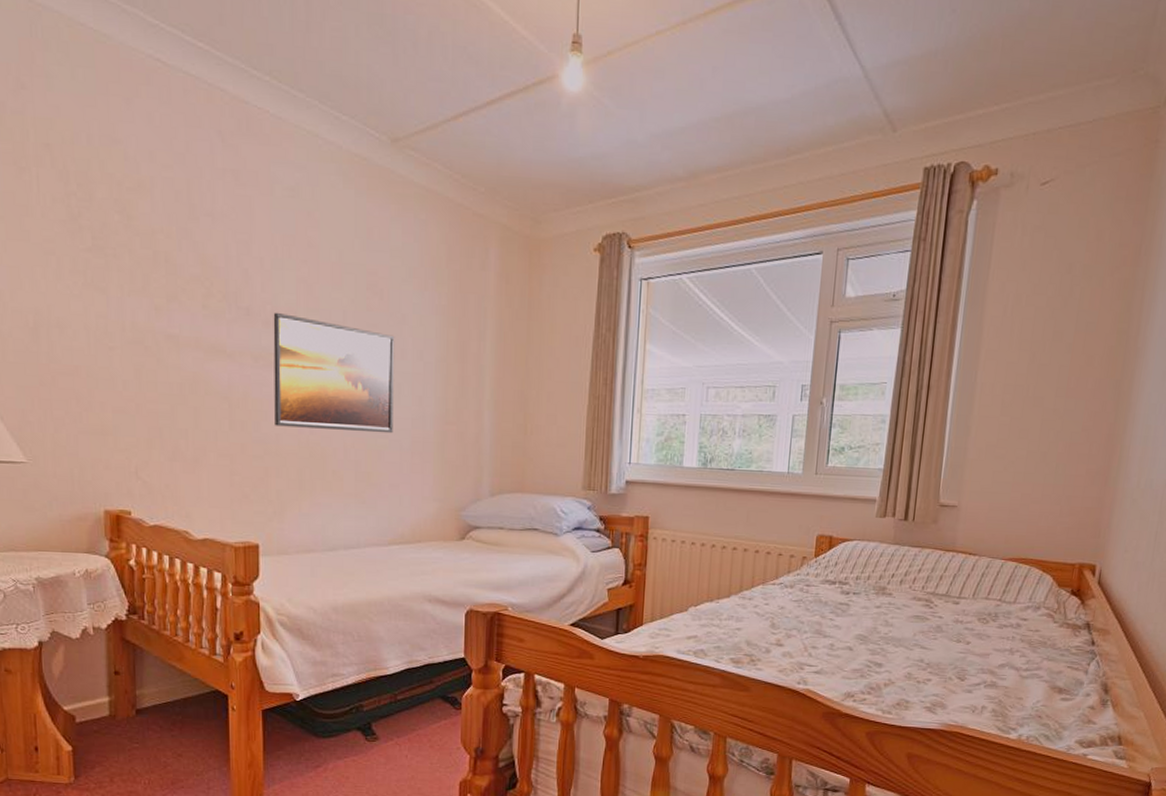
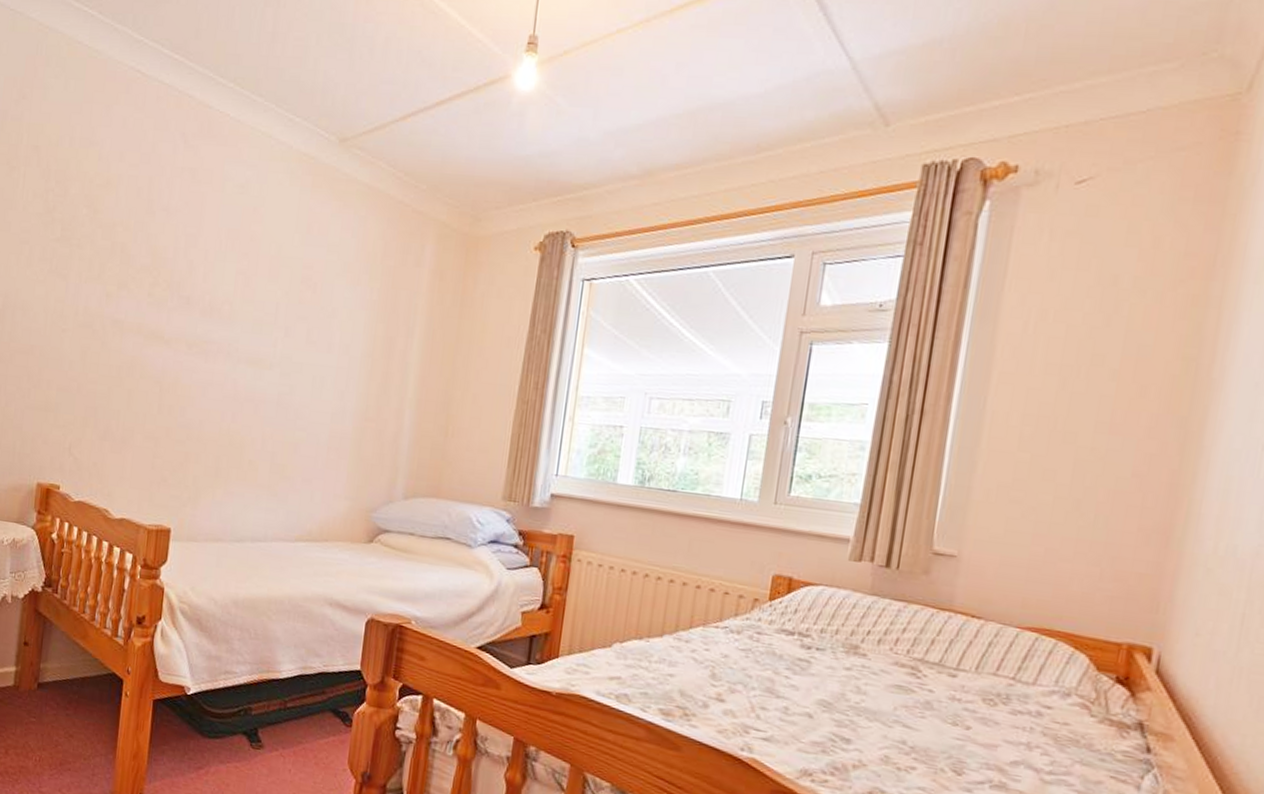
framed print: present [273,312,395,434] -> none [199,302,324,427]

